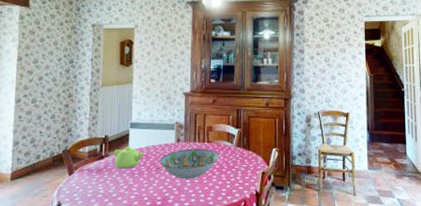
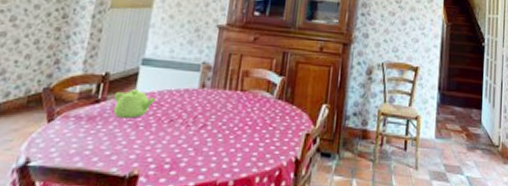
decorative bowl: present [160,149,219,179] -> none [175,98,254,137]

